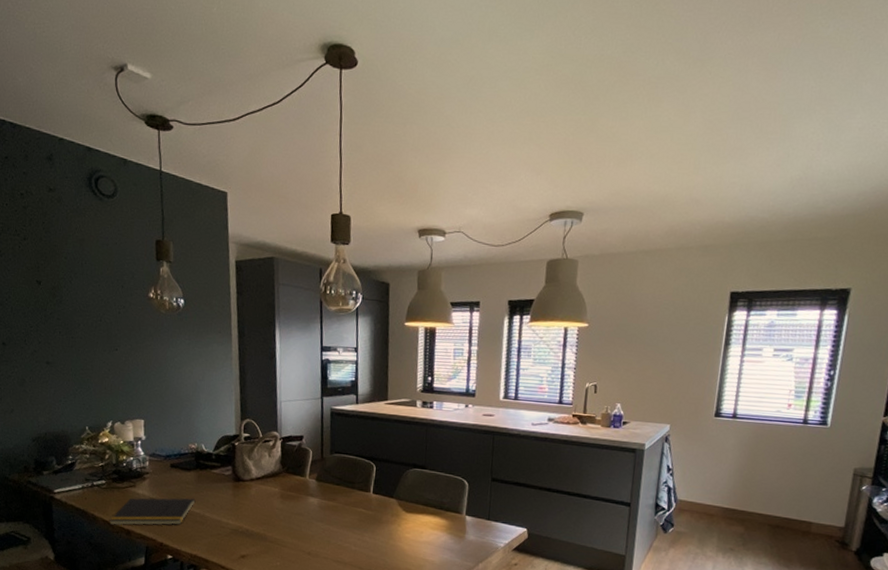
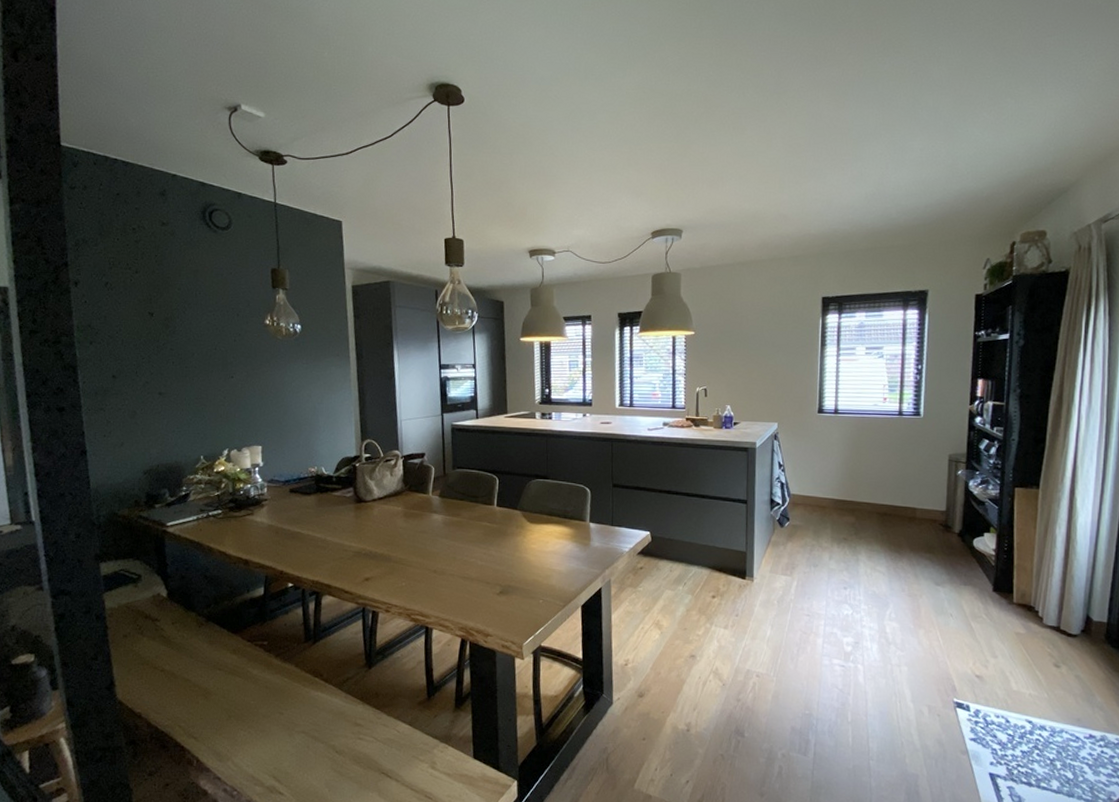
notepad: present [109,497,196,526] -> none [225,523,317,556]

